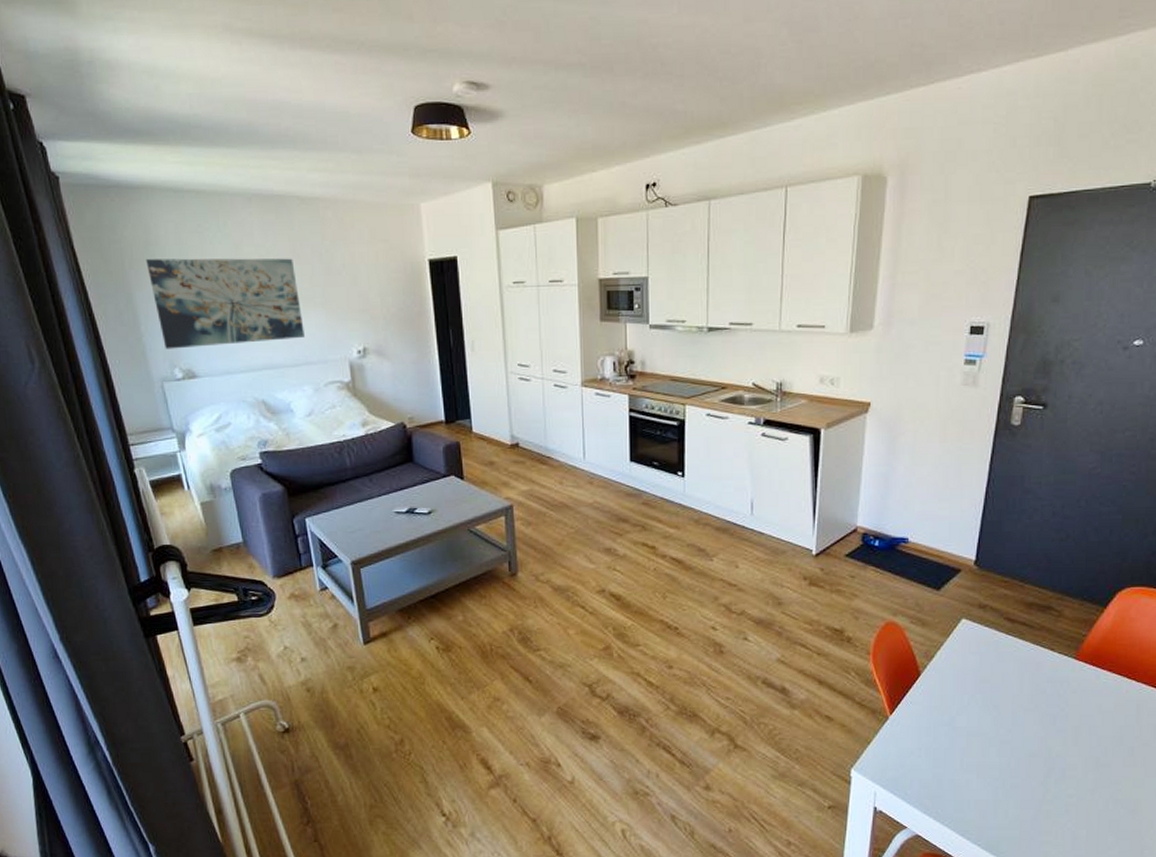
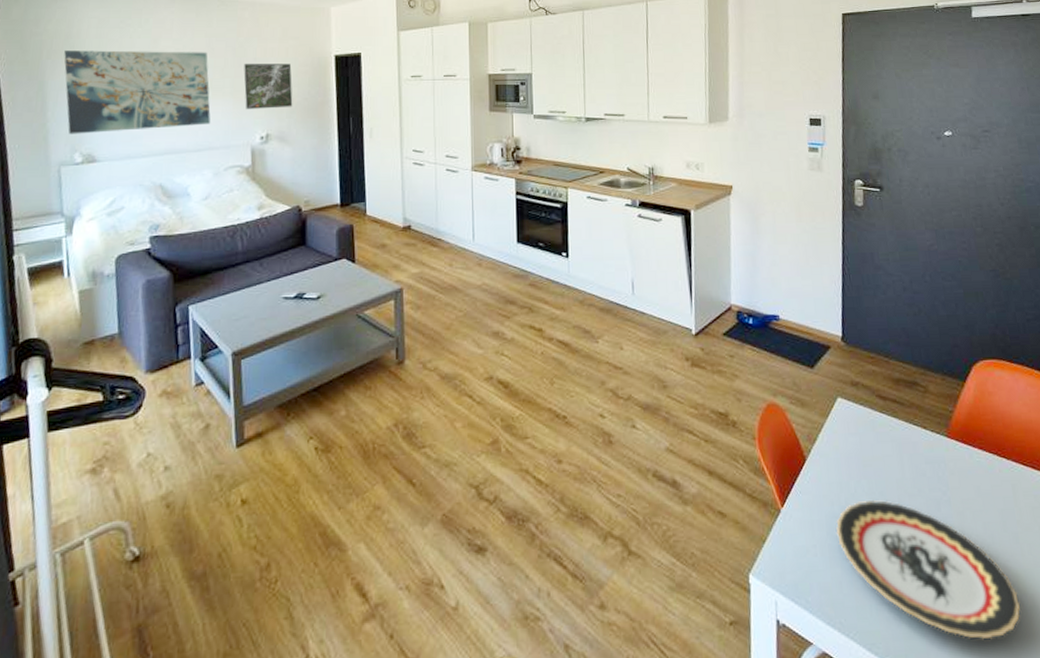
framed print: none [333,270,388,321] -> present [244,63,293,109]
plate: none [943,712,1122,834] -> present [836,499,1020,640]

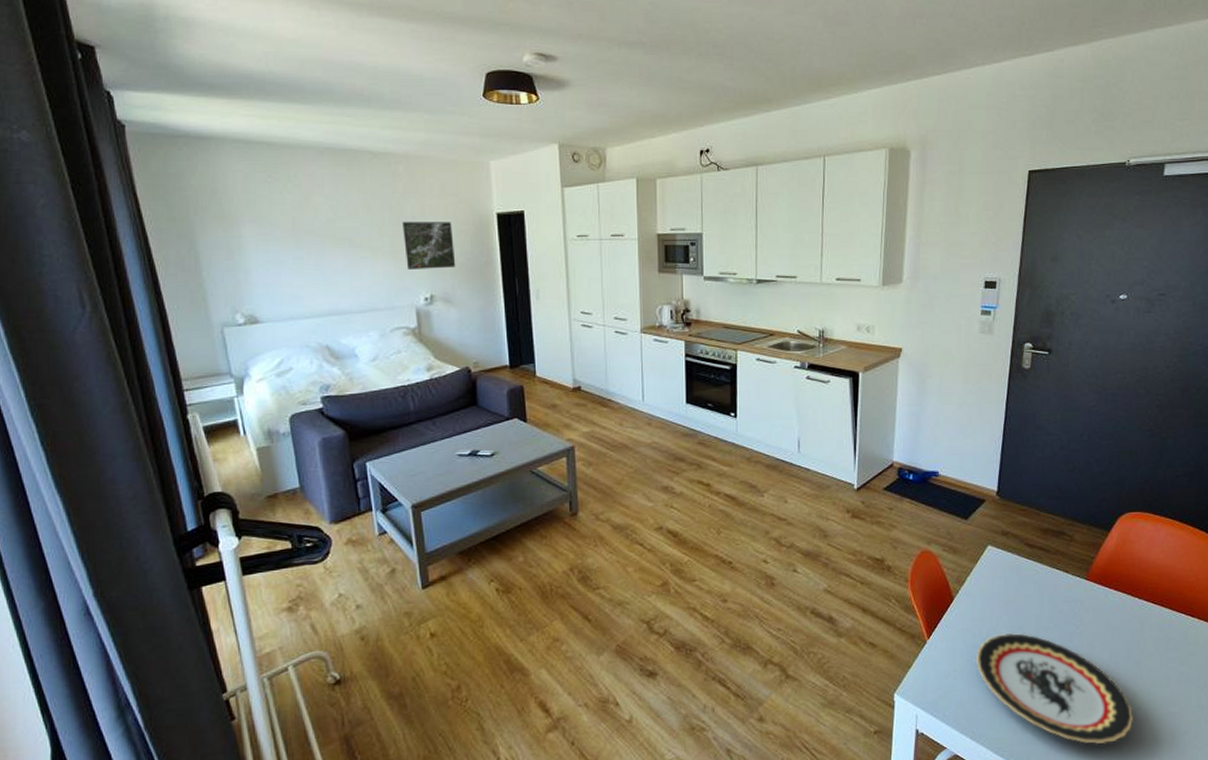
wall art: present [64,50,211,135] -> none [212,207,372,295]

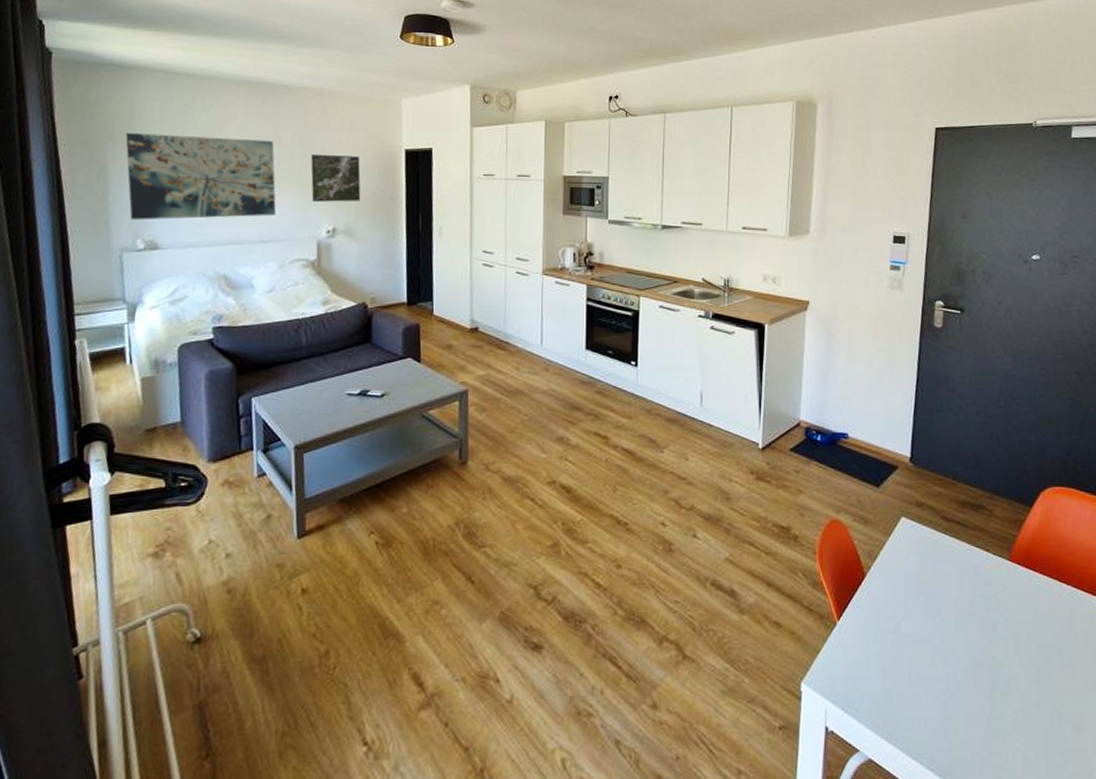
wall art: none [212,207,372,295] -> present [125,133,276,220]
plate: present [975,632,1133,745] -> none [890,617,1067,755]

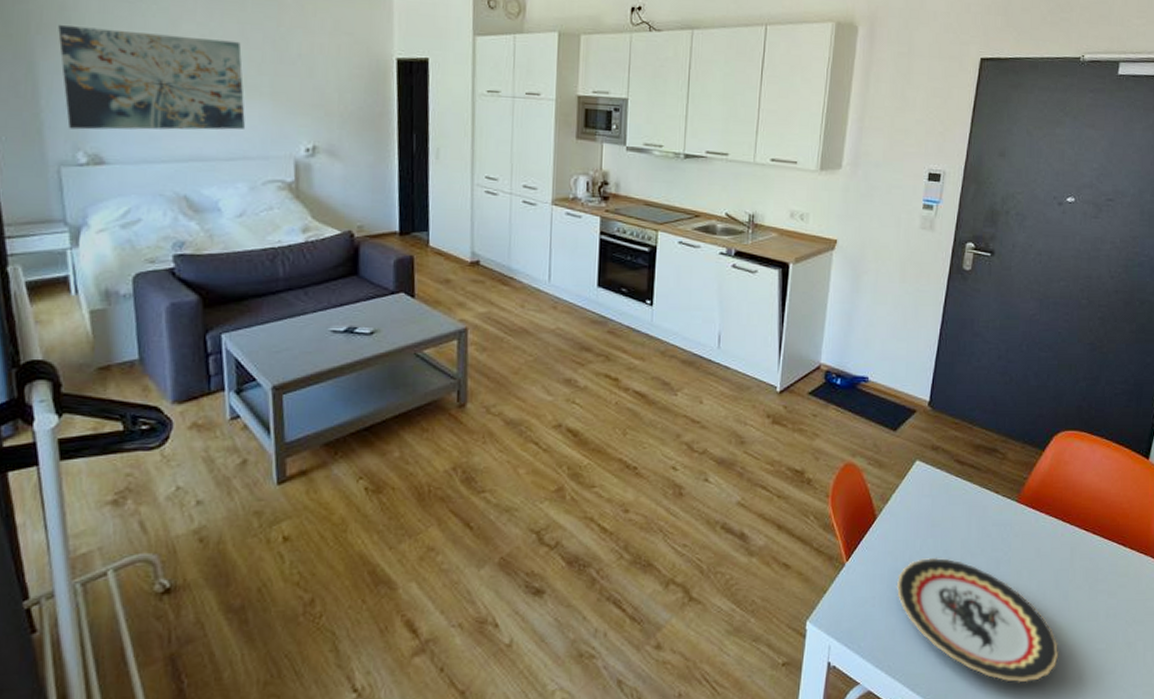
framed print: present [311,155,361,202] -> none [285,60,346,117]
plate: none [890,617,1067,755] -> present [896,557,1058,683]

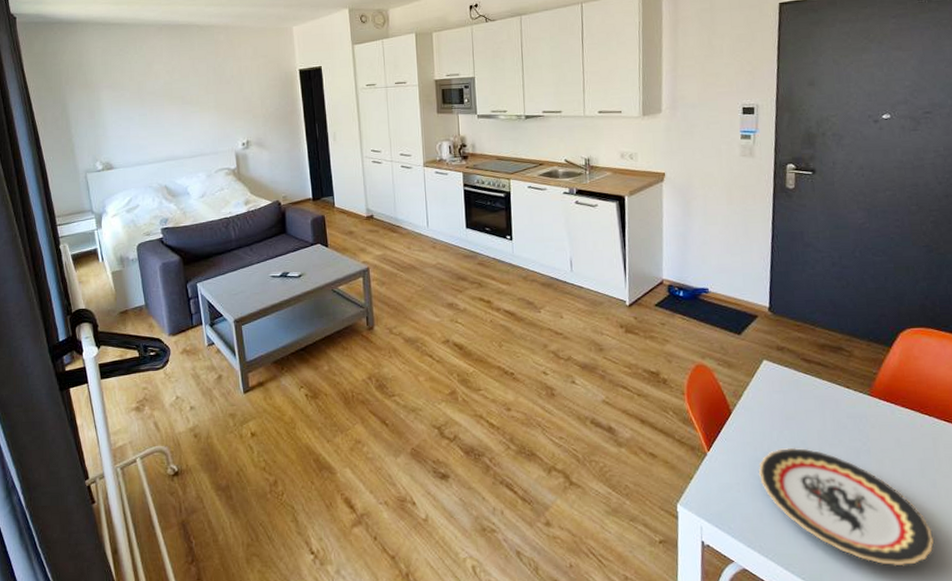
wall art: present [58,25,245,130] -> none [79,72,200,147]

